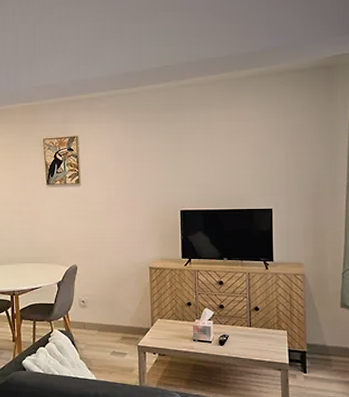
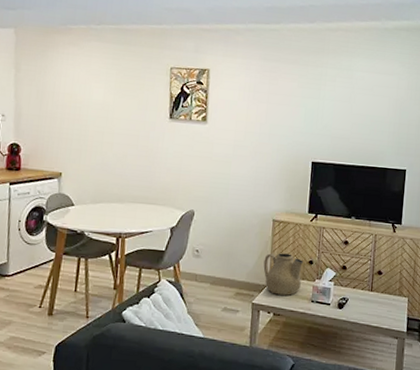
teapot: none [145,297,183,336] -> present [263,253,304,296]

